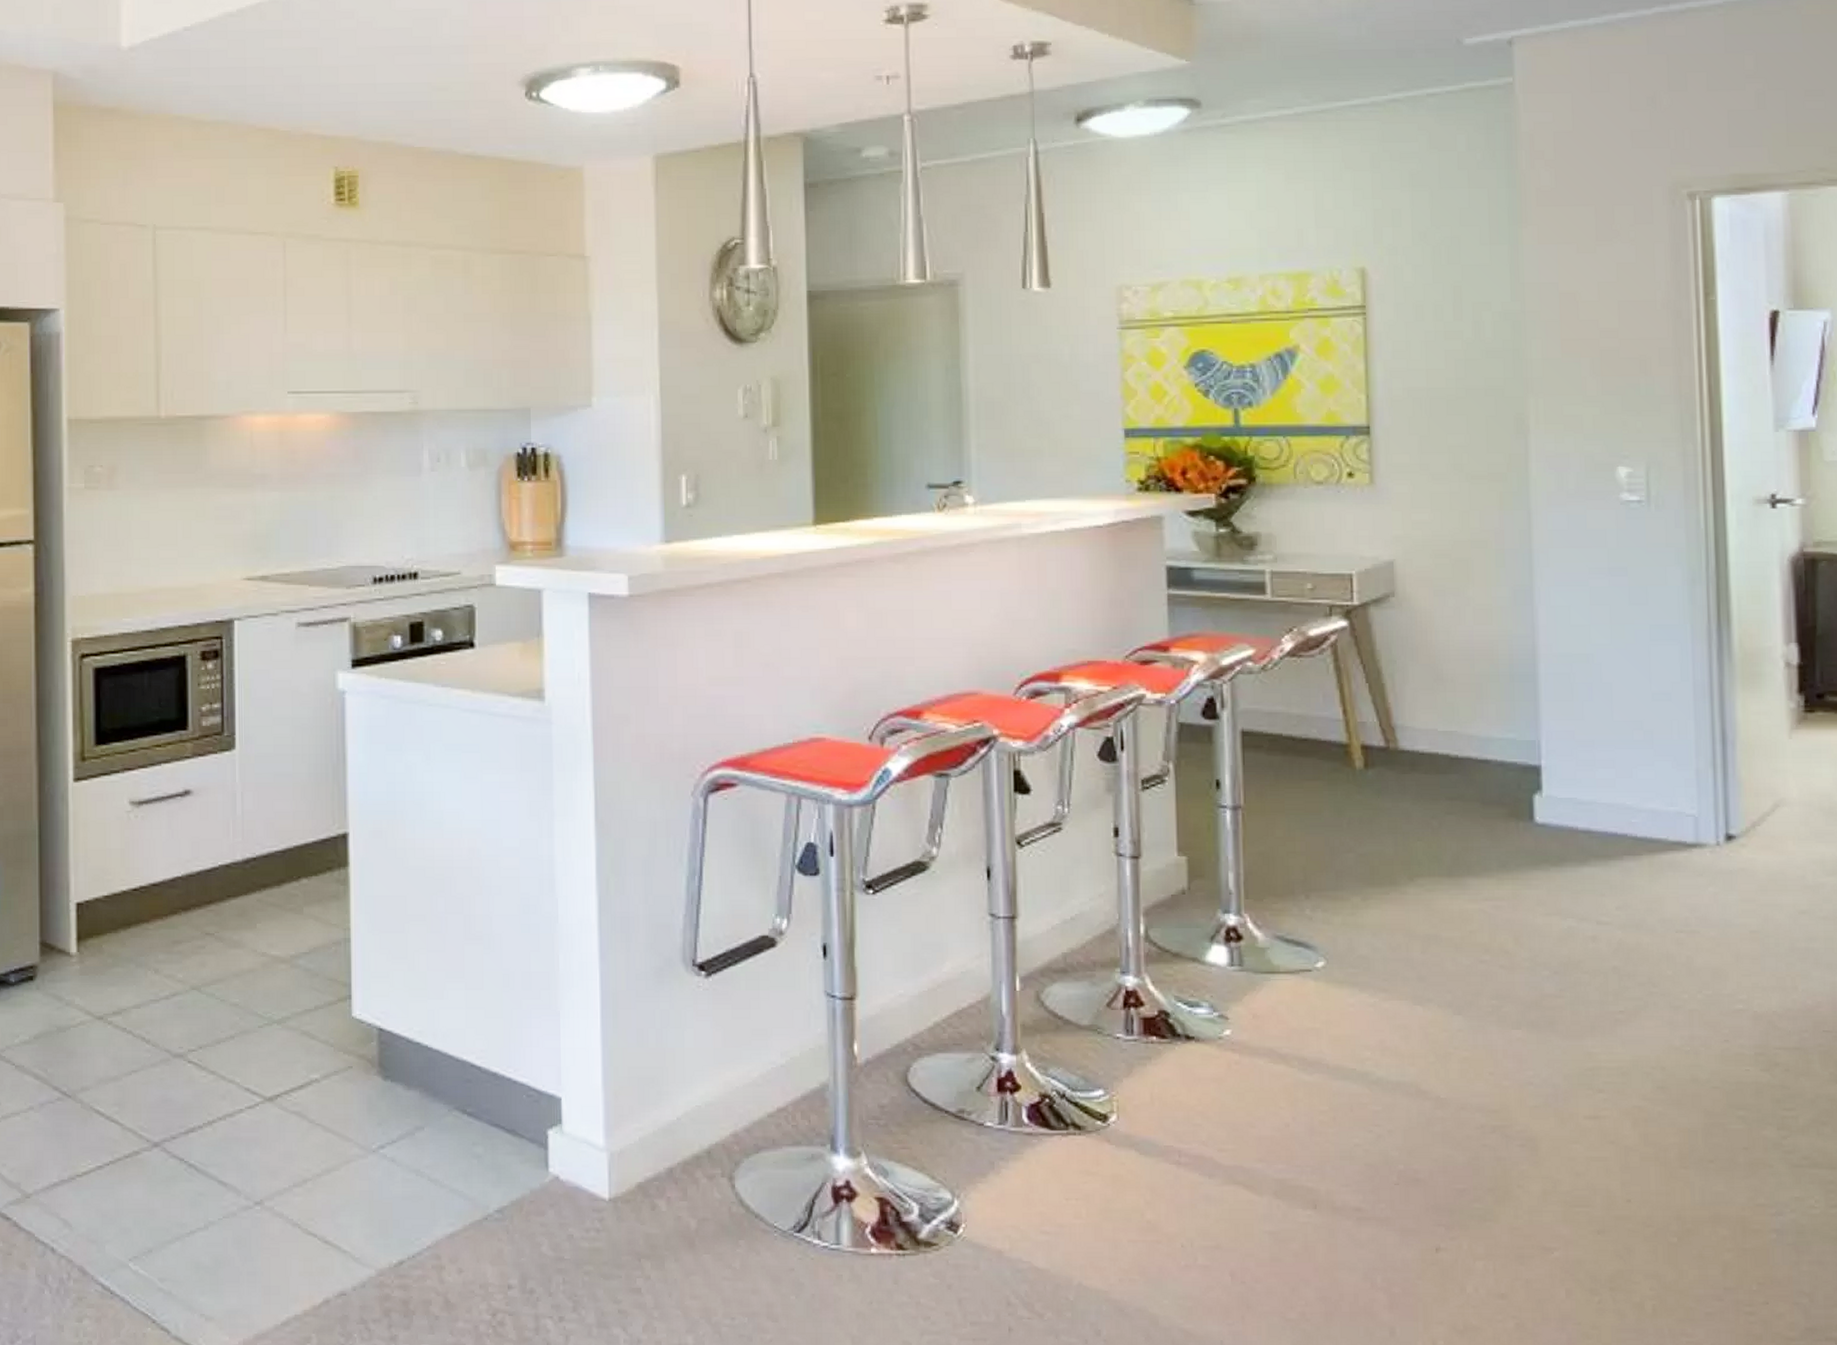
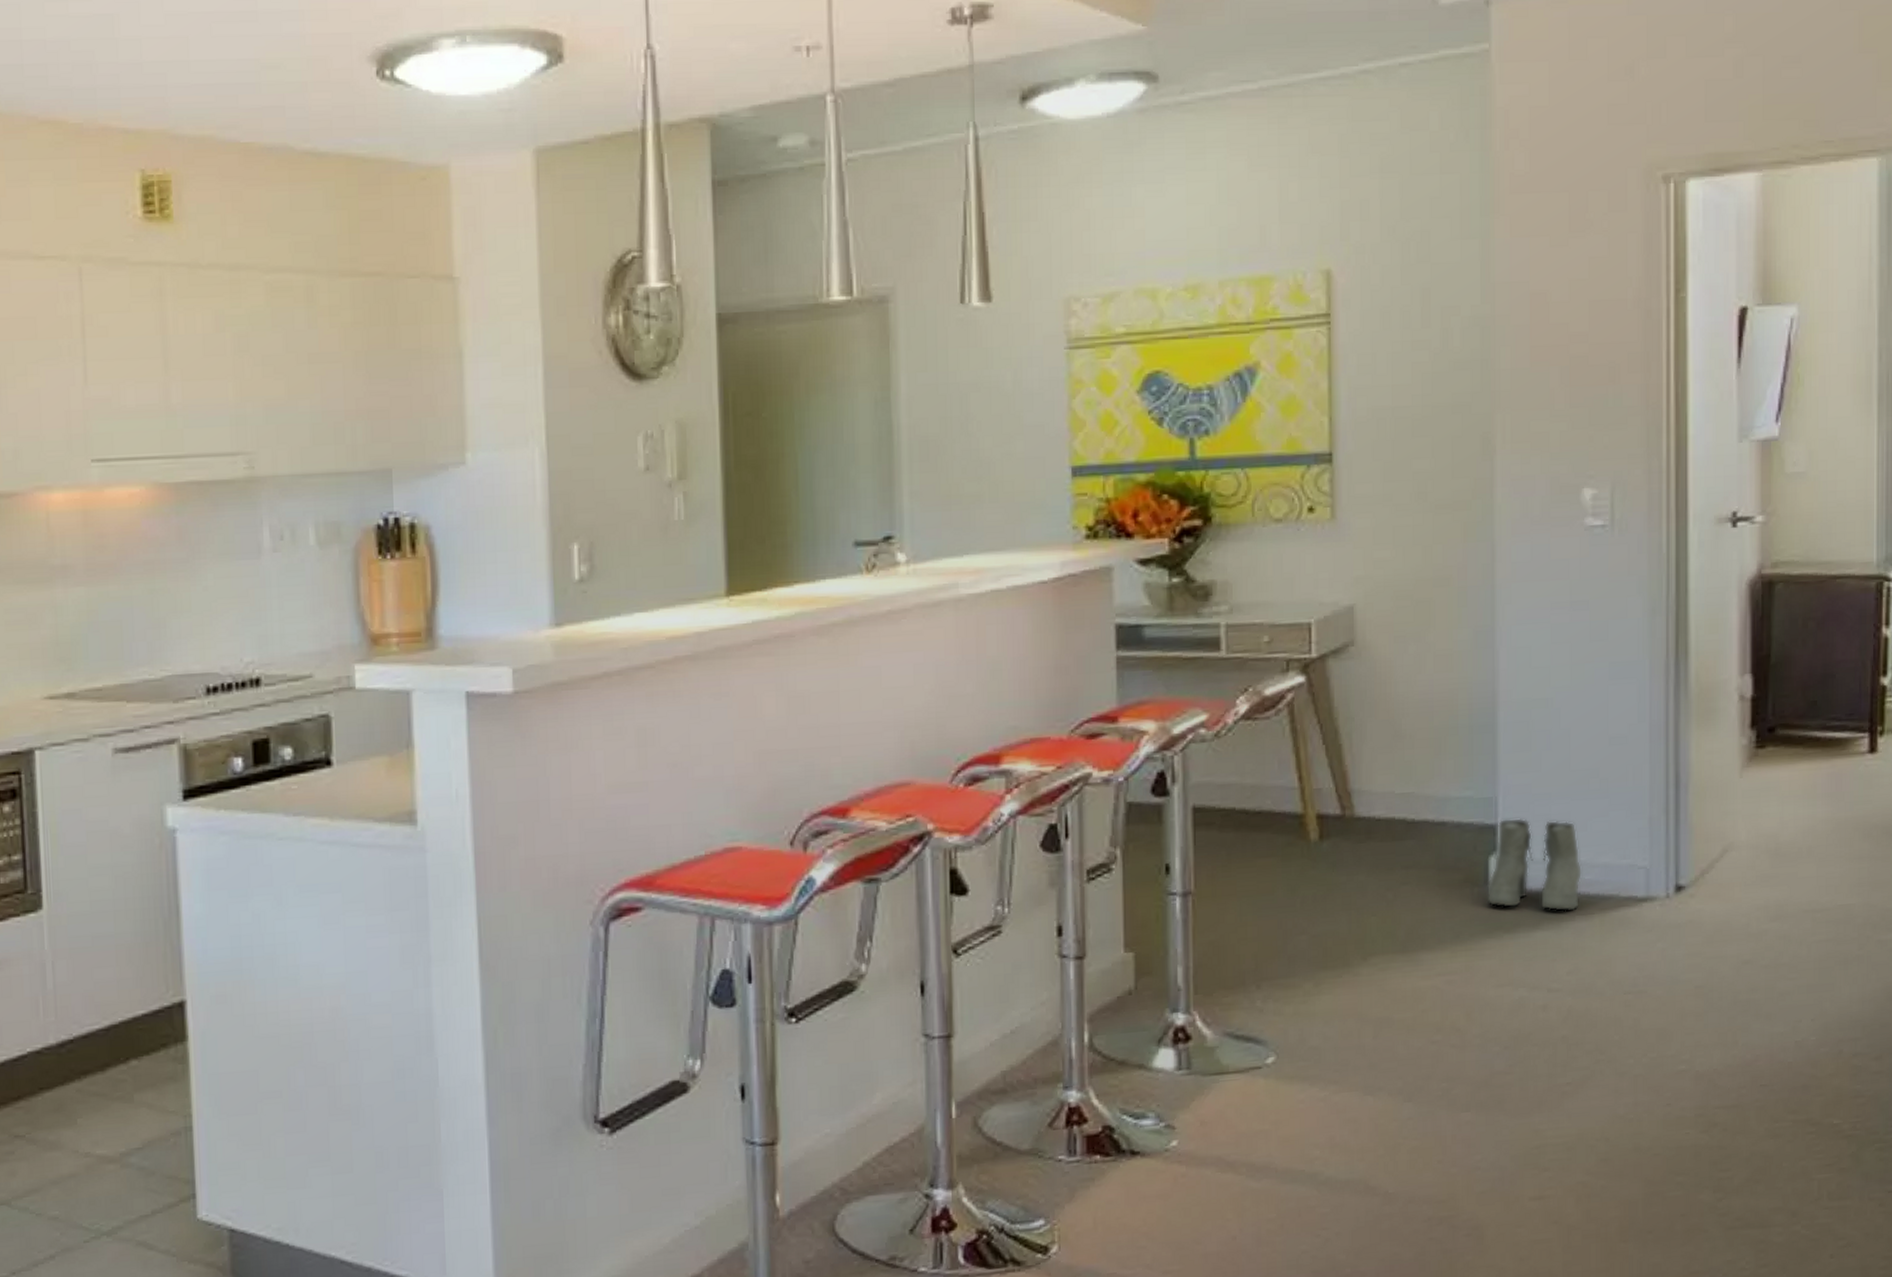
boots: none [1531,760,1629,851] -> present [1486,817,1583,912]

